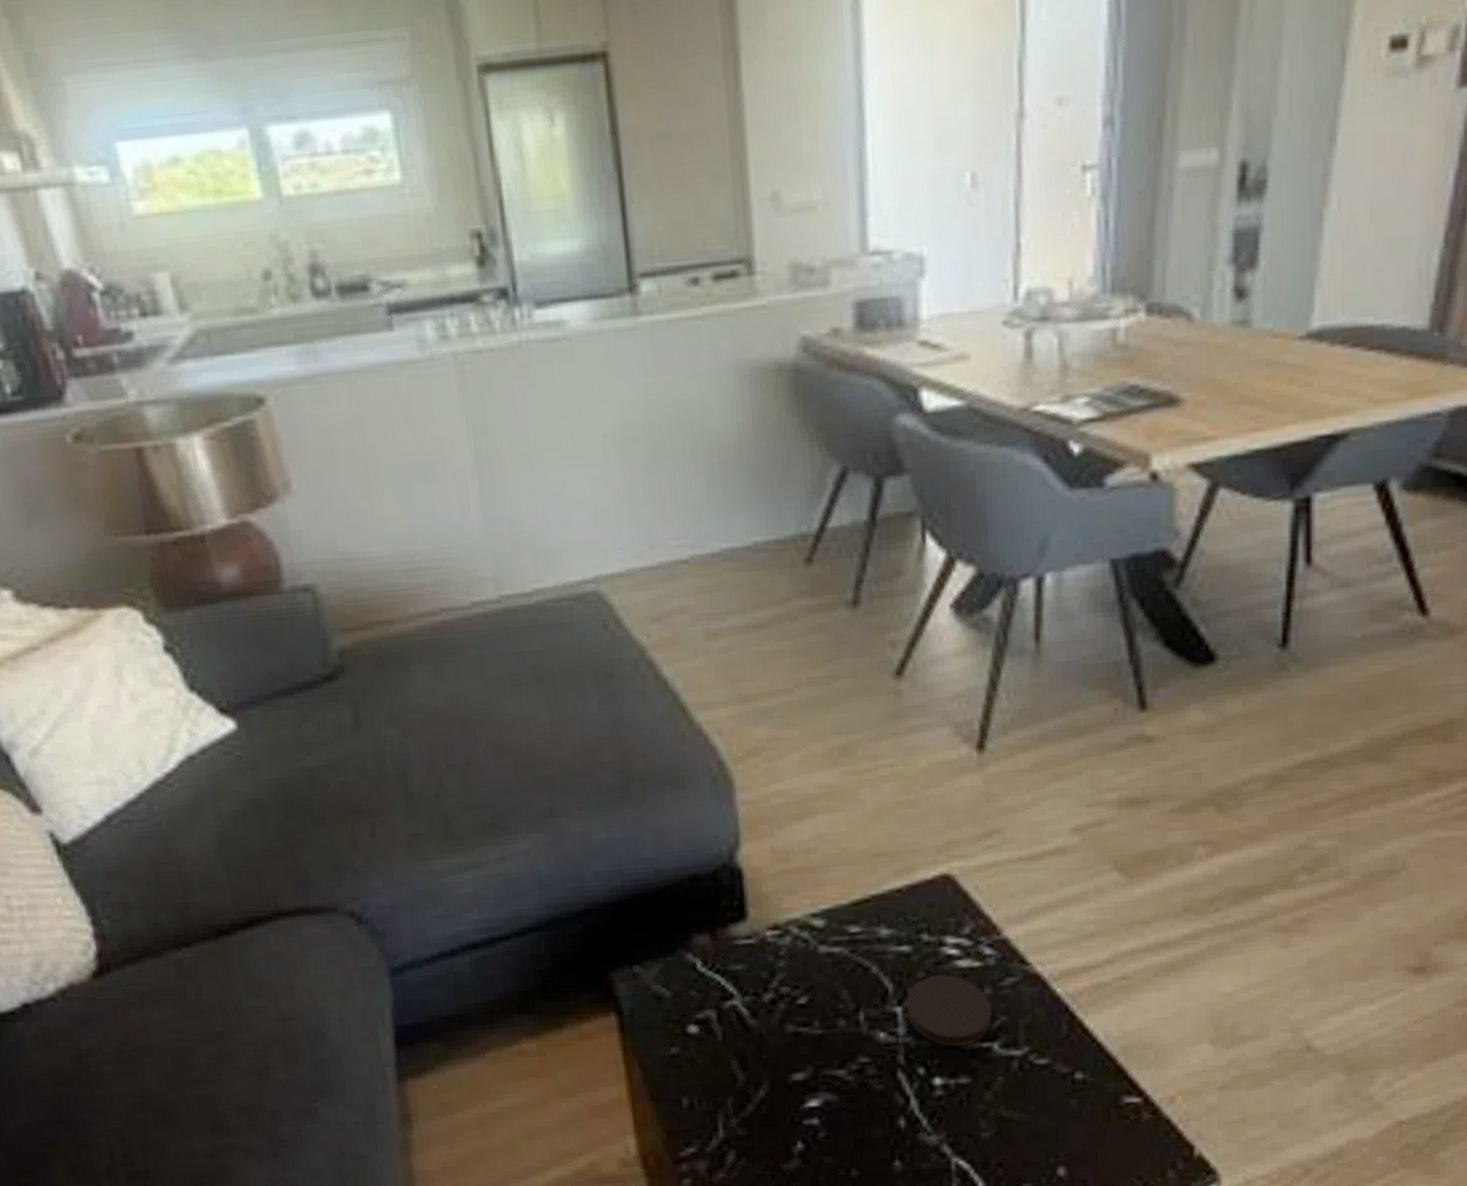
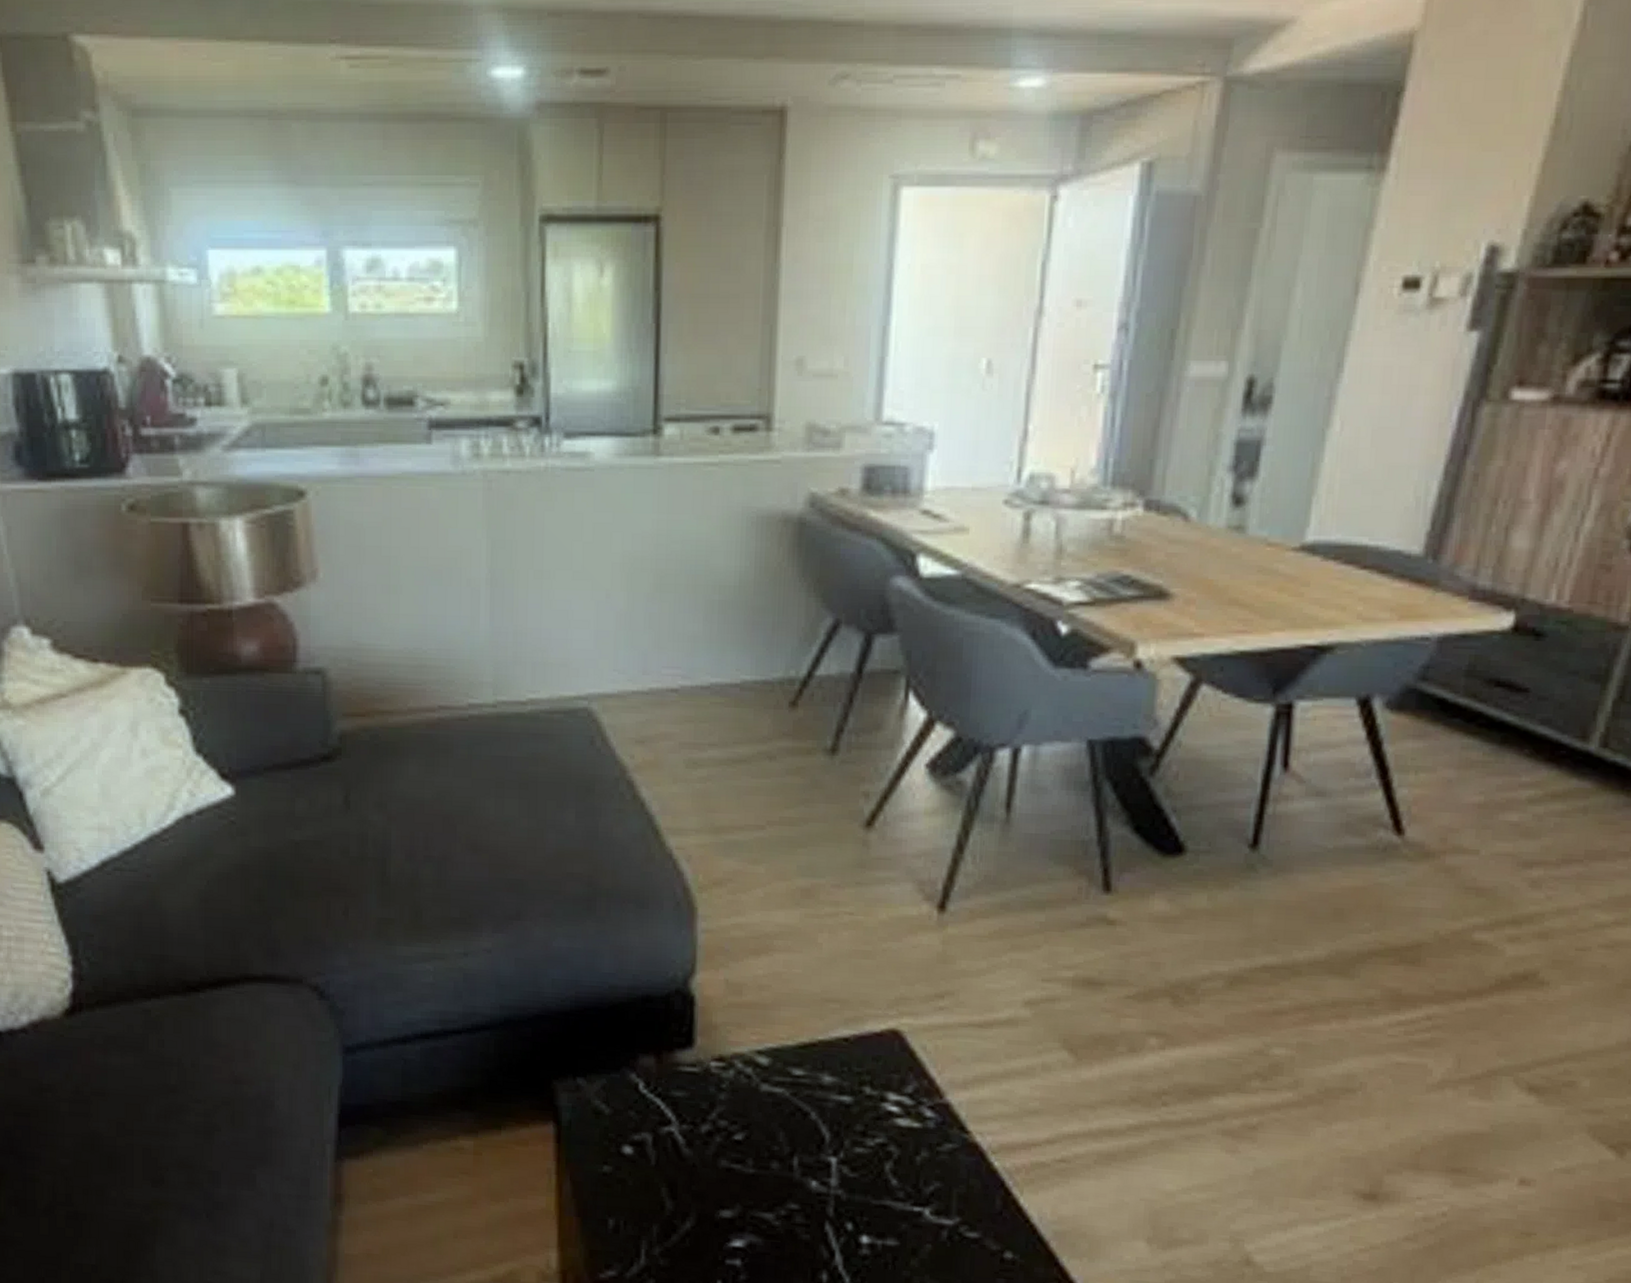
coaster: present [905,975,992,1047] -> none [840,1129,927,1207]

